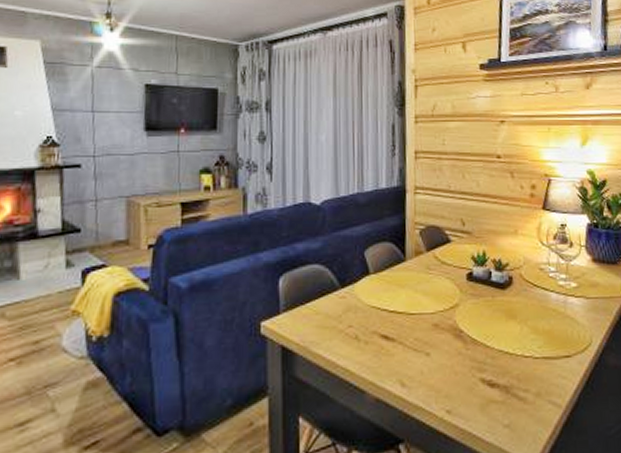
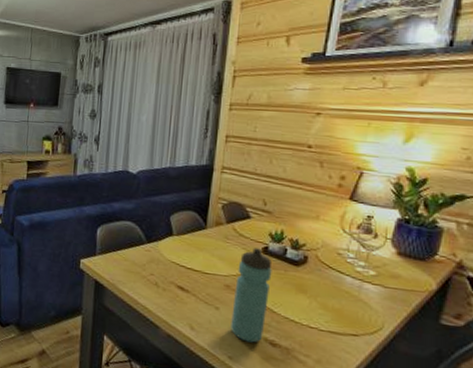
water bottle: none [444,275,480,388] -> present [231,248,273,343]

